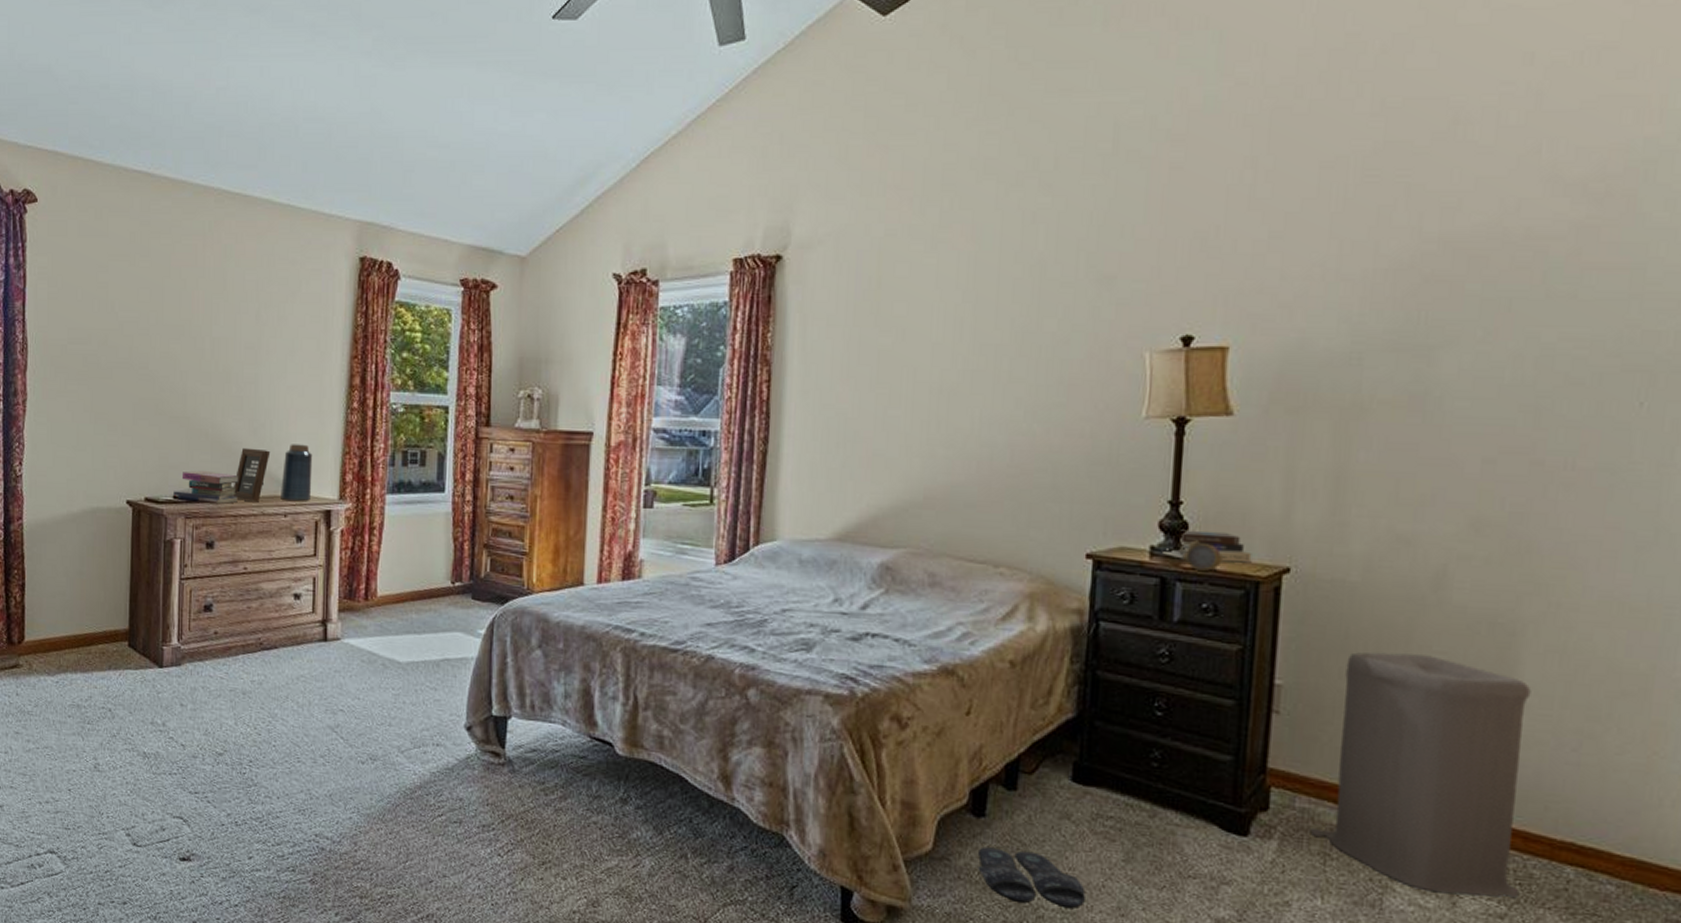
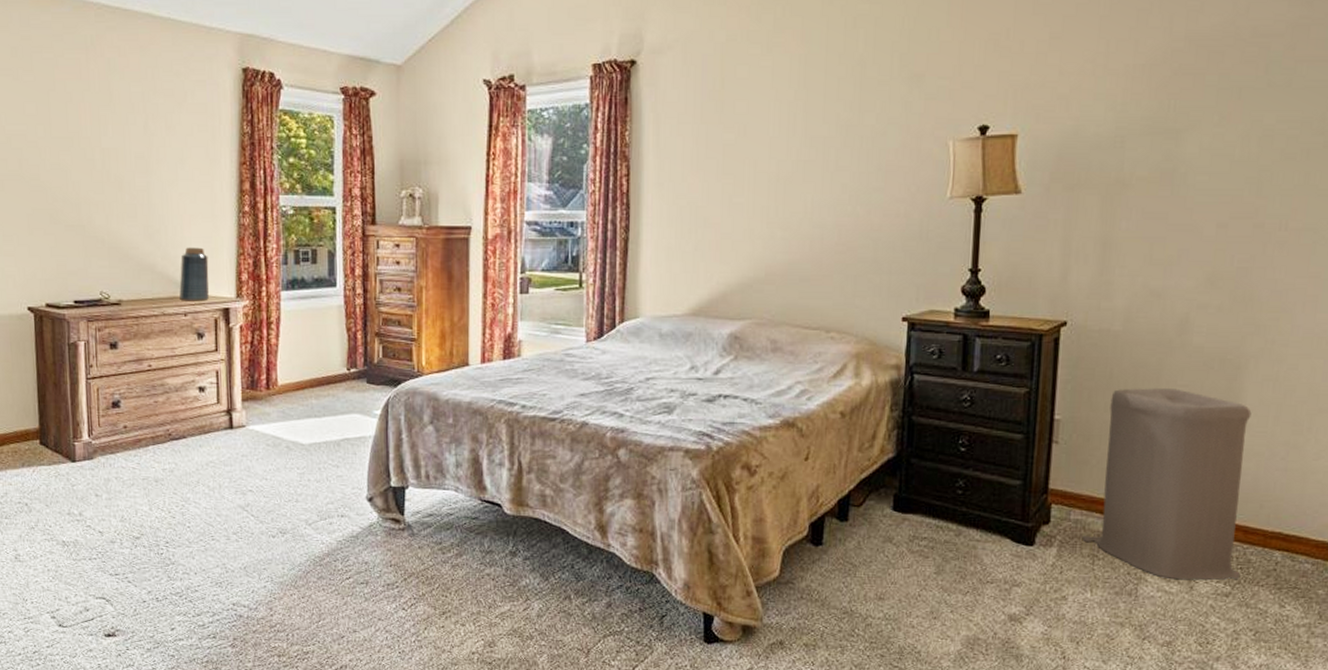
books: present [173,470,239,505] -> none [74,275,138,307]
picture frame: present [232,447,271,503] -> none [132,252,167,304]
slippers: present [978,846,1086,908] -> none [817,570,905,615]
books: present [1163,529,1252,563] -> none [965,293,1037,319]
alarm clock: present [1179,540,1224,571] -> none [978,301,1015,327]

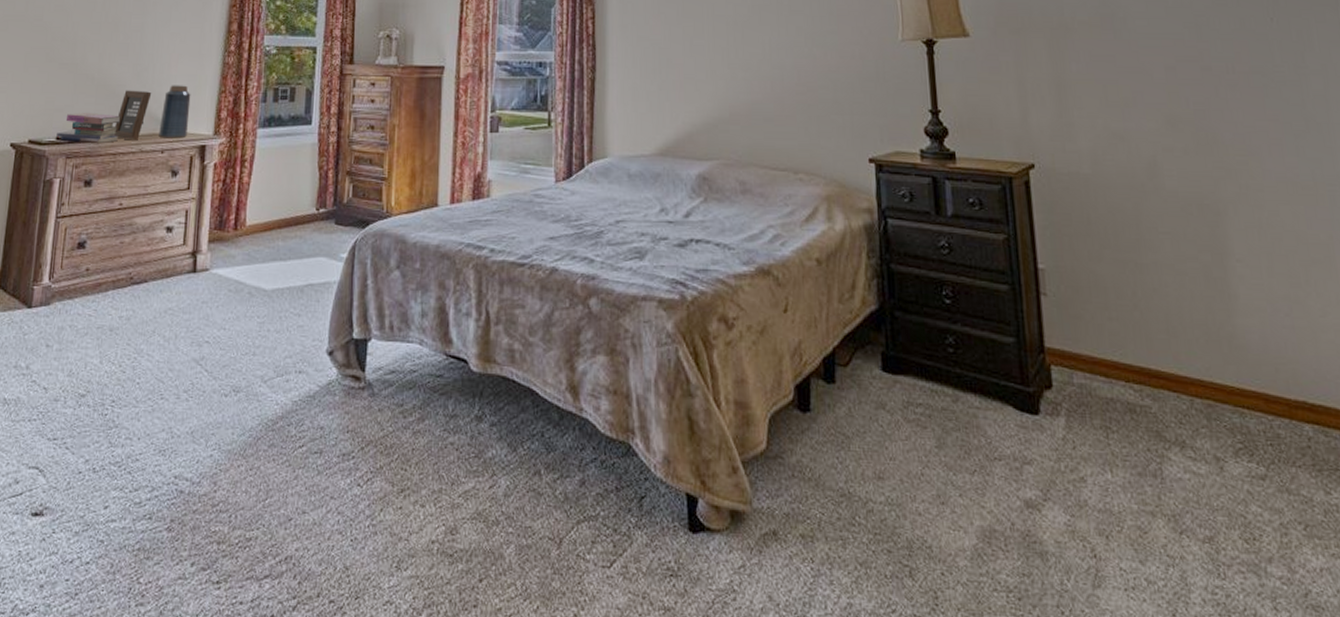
books: none [74,275,138,307] -> present [56,112,121,144]
picture frame: none [132,252,167,304] -> present [113,90,152,141]
laundry basket: present [1080,388,1252,580] -> none [1088,235,1272,459]

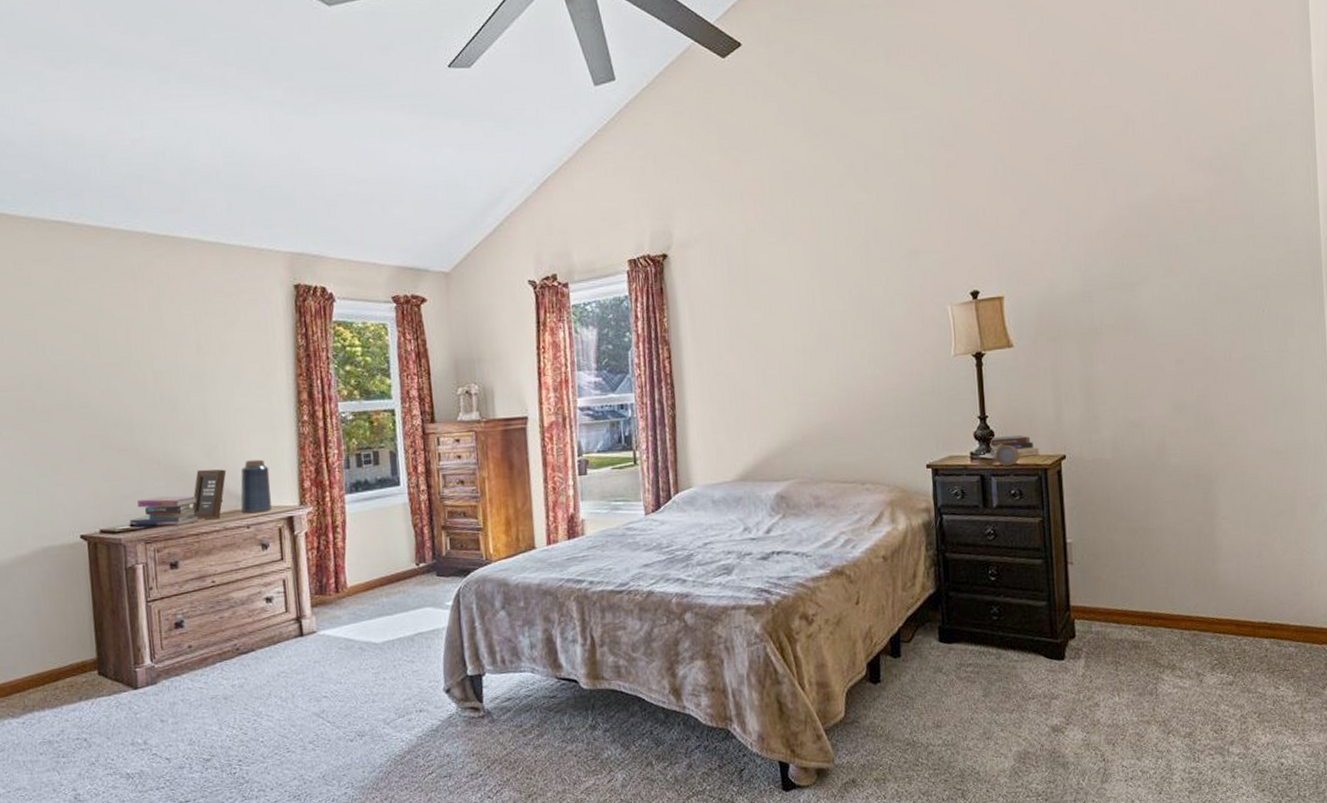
books: none [931,134,1003,161] -> present [979,434,1040,459]
alarm clock: none [944,143,981,170] -> present [990,443,1021,466]

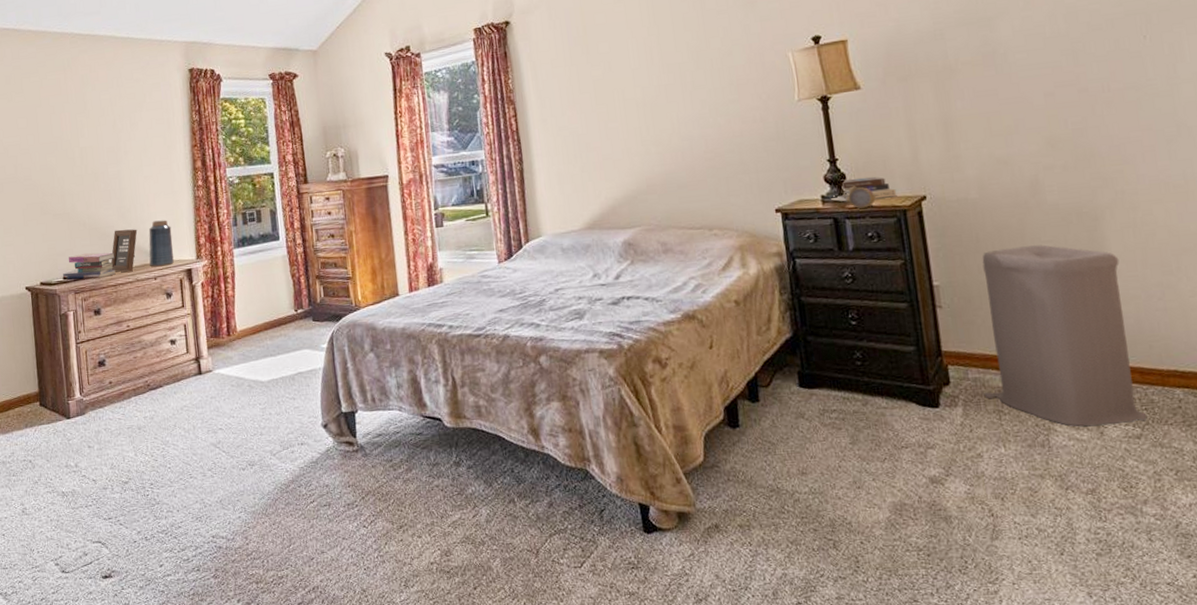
laundry basket: none [1103,505,1238,676] -> present [982,245,1146,427]

